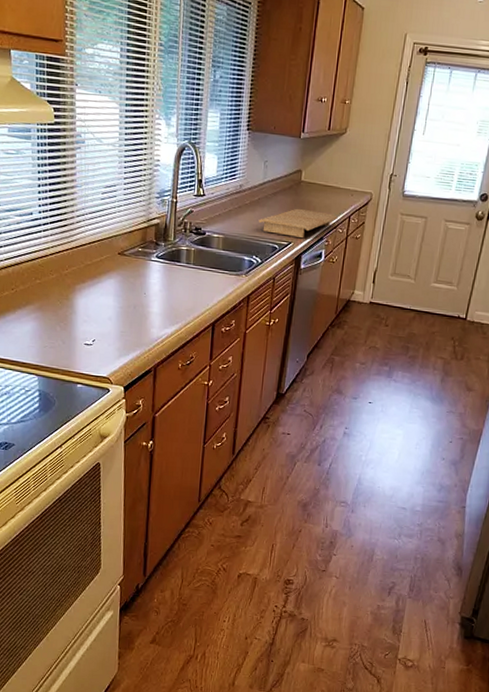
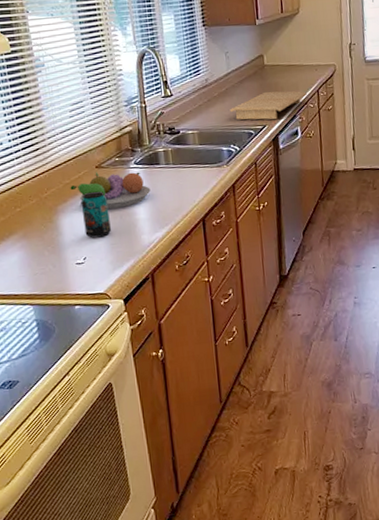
fruit bowl: none [90,258,168,298] -> present [70,172,151,209]
beverage can: none [98,276,125,324] -> present [80,191,112,238]

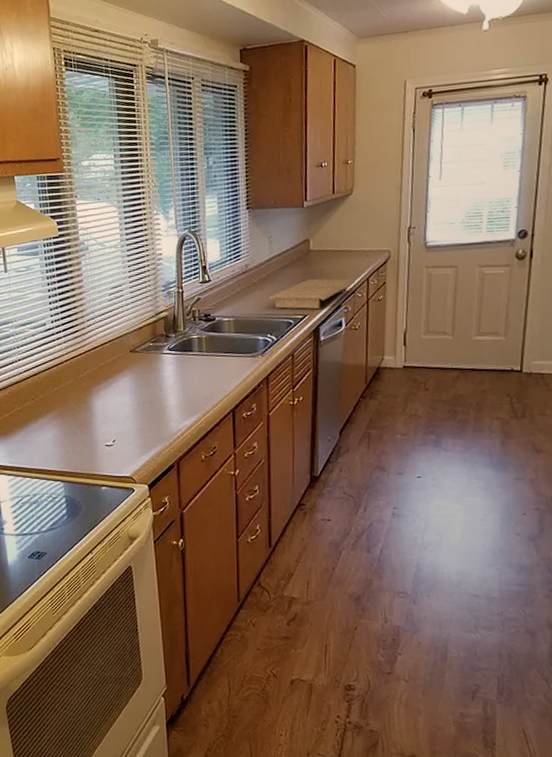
fruit bowl: present [70,172,151,209] -> none [105,356,182,393]
beverage can: present [80,191,112,238] -> none [114,375,142,422]

